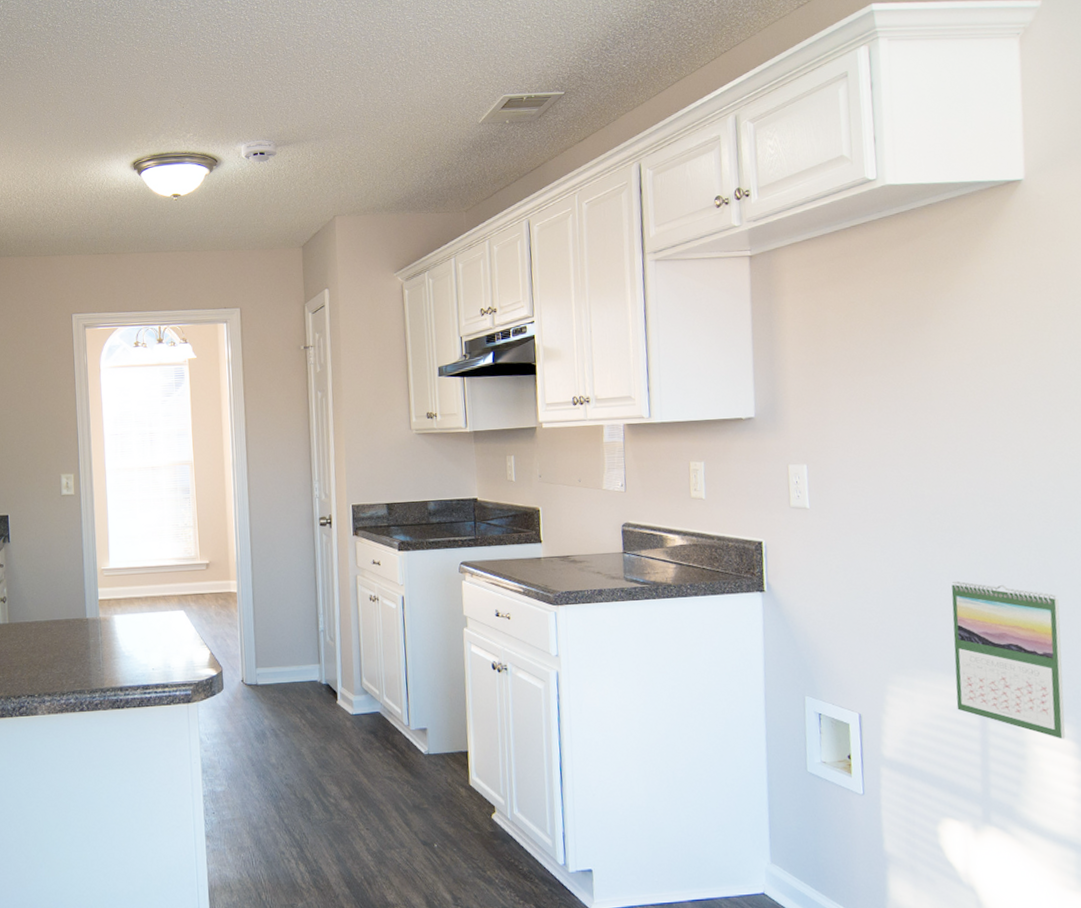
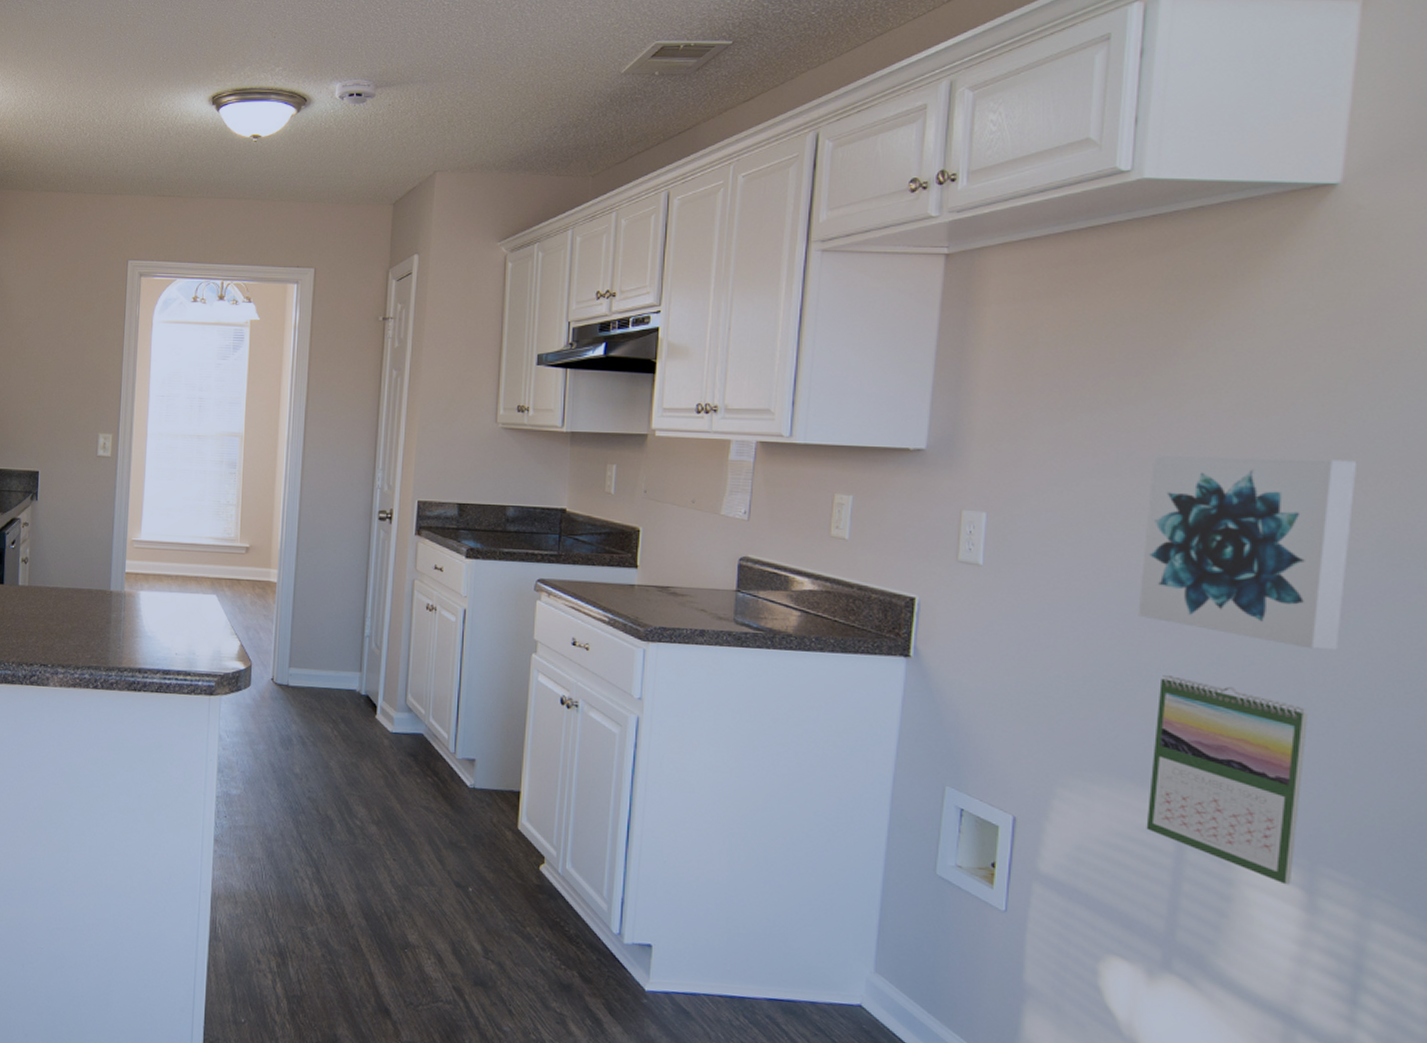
wall art: none [922,394,1073,547] -> present [1138,455,1358,650]

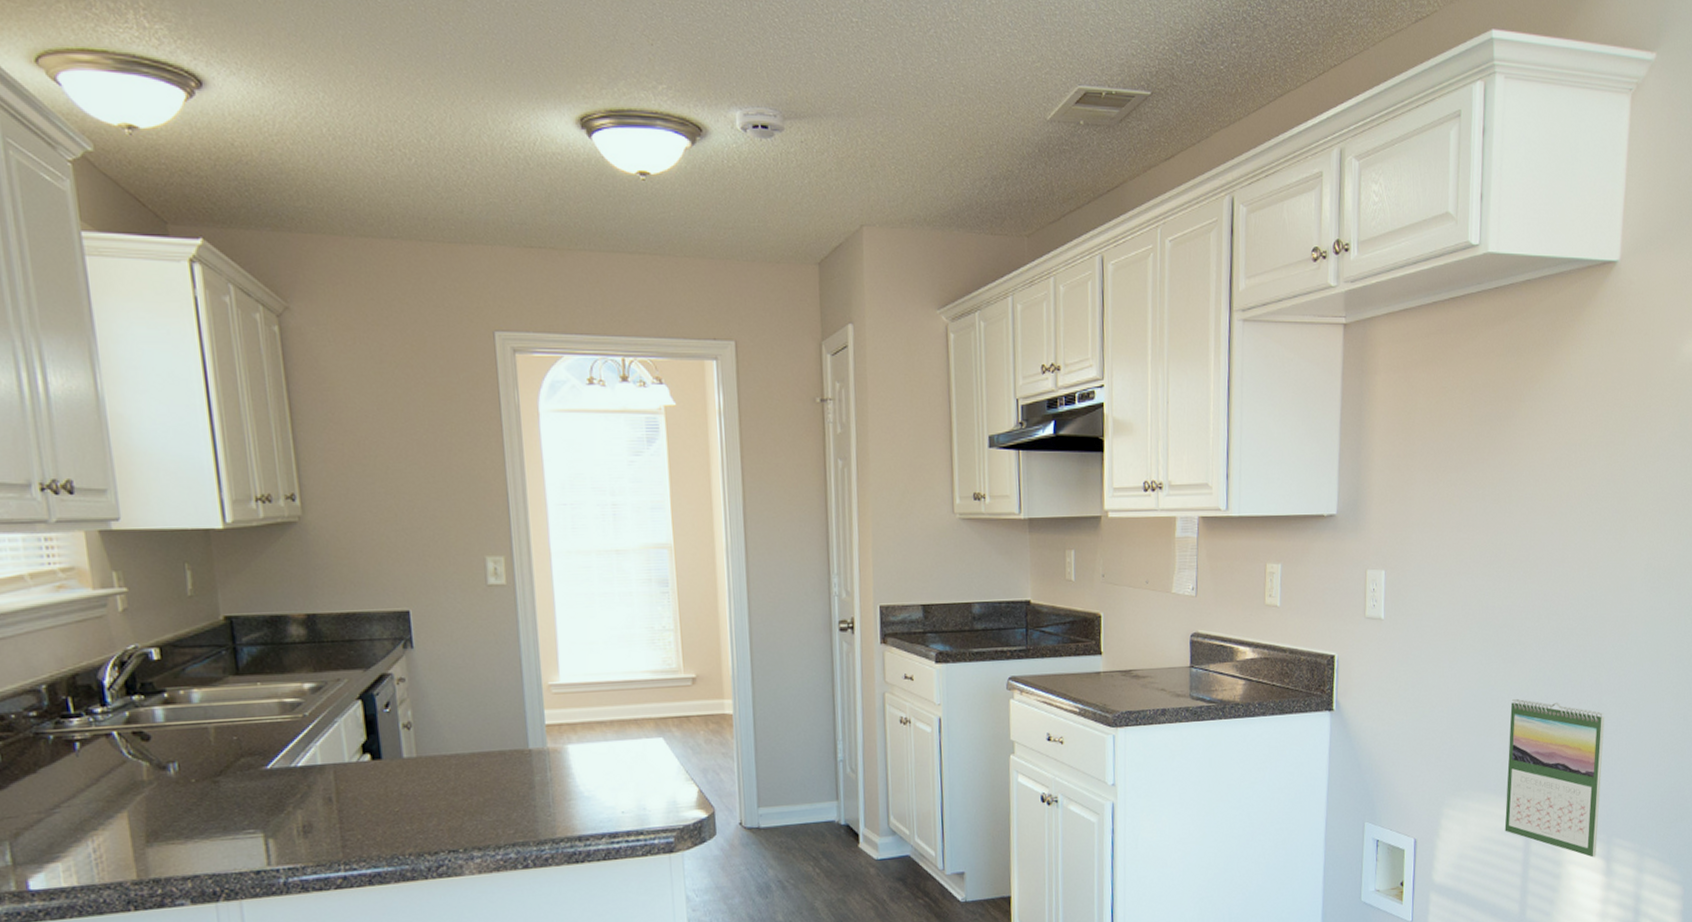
wall art: present [1138,455,1358,650] -> none [1494,503,1632,664]

